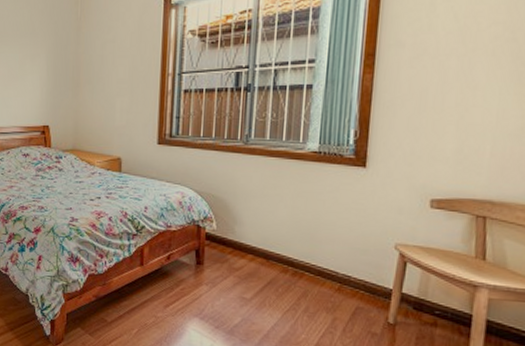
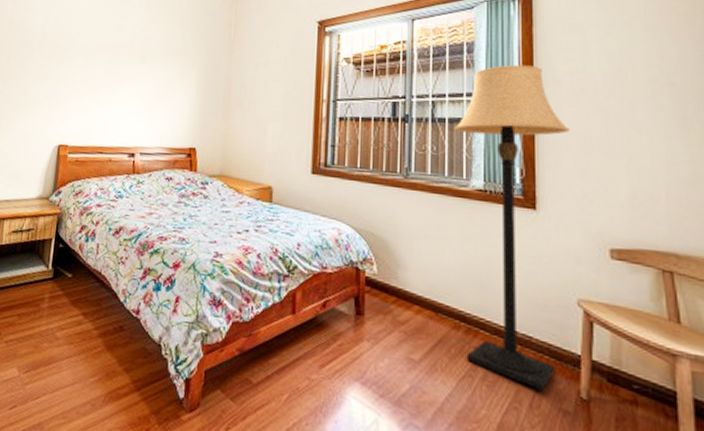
lamp: none [291,28,406,319] -> present [454,64,569,392]

